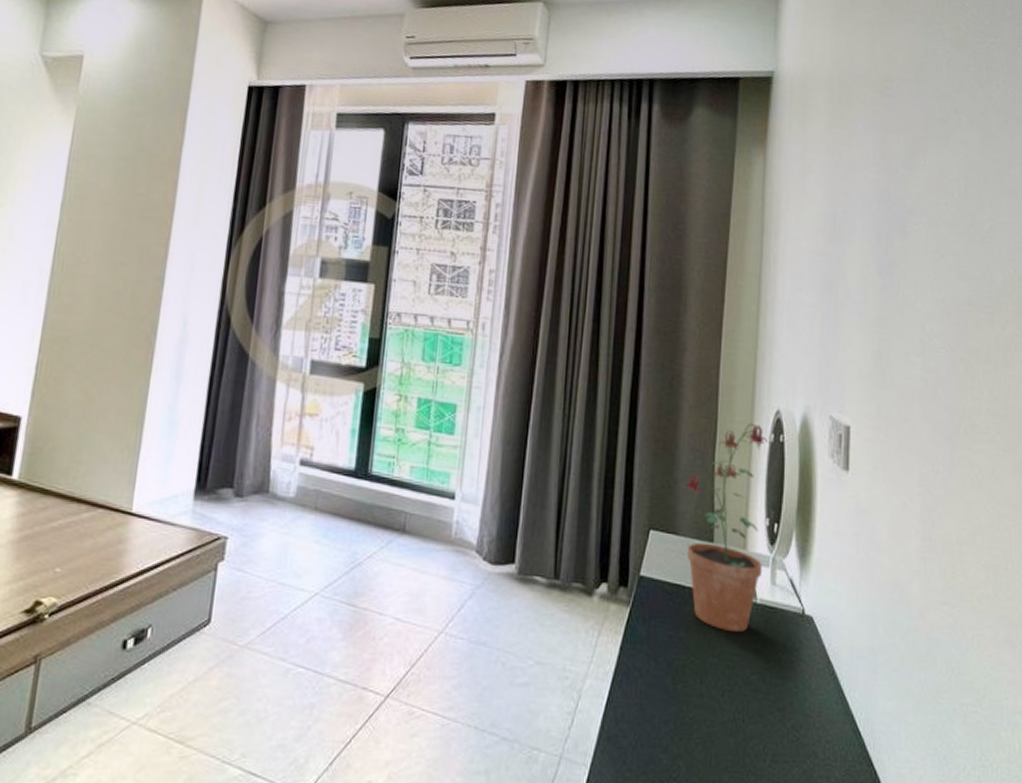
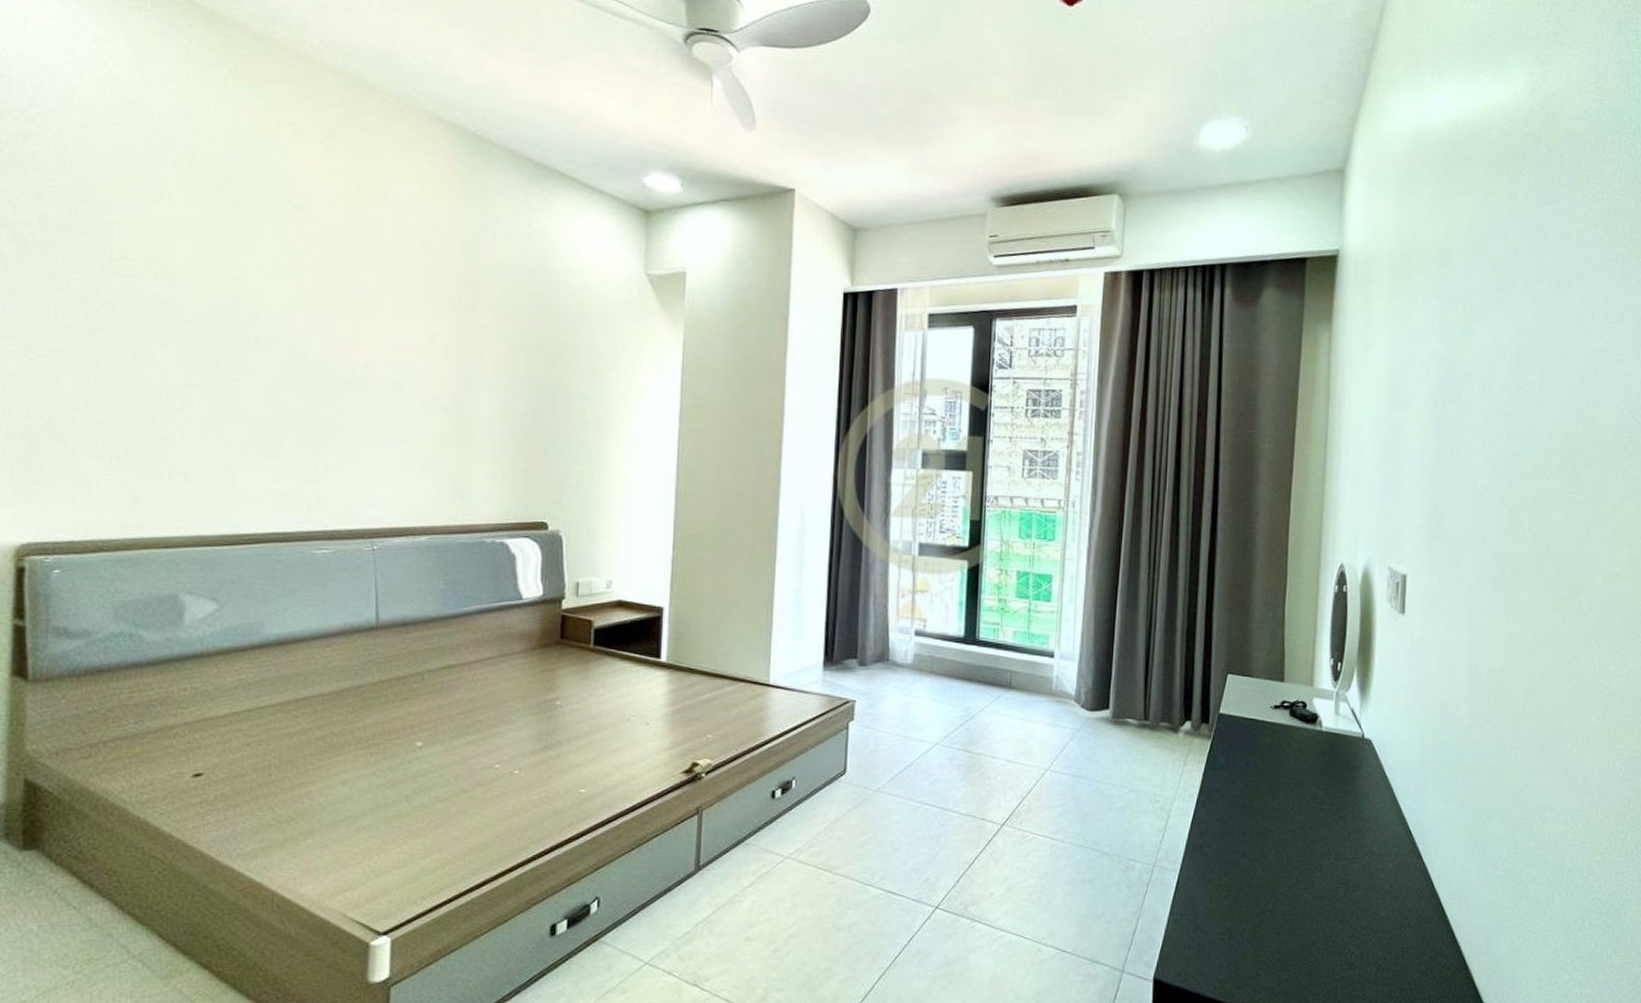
potted plant: present [684,423,770,633] -> none [1258,577,1334,756]

